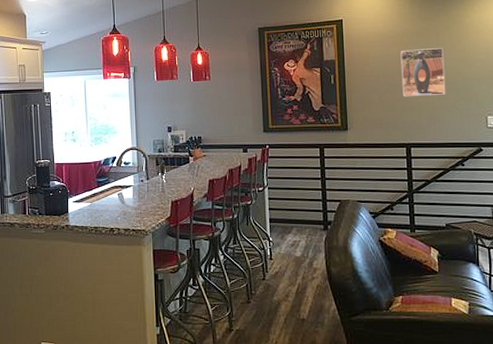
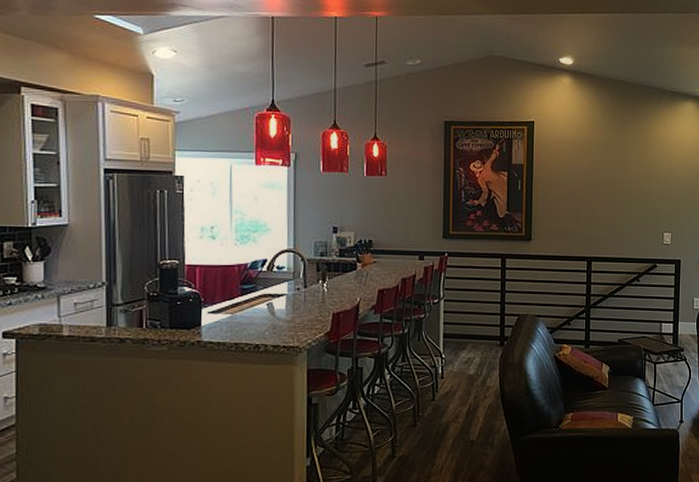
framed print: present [400,48,446,97] -> none [588,160,629,209]

